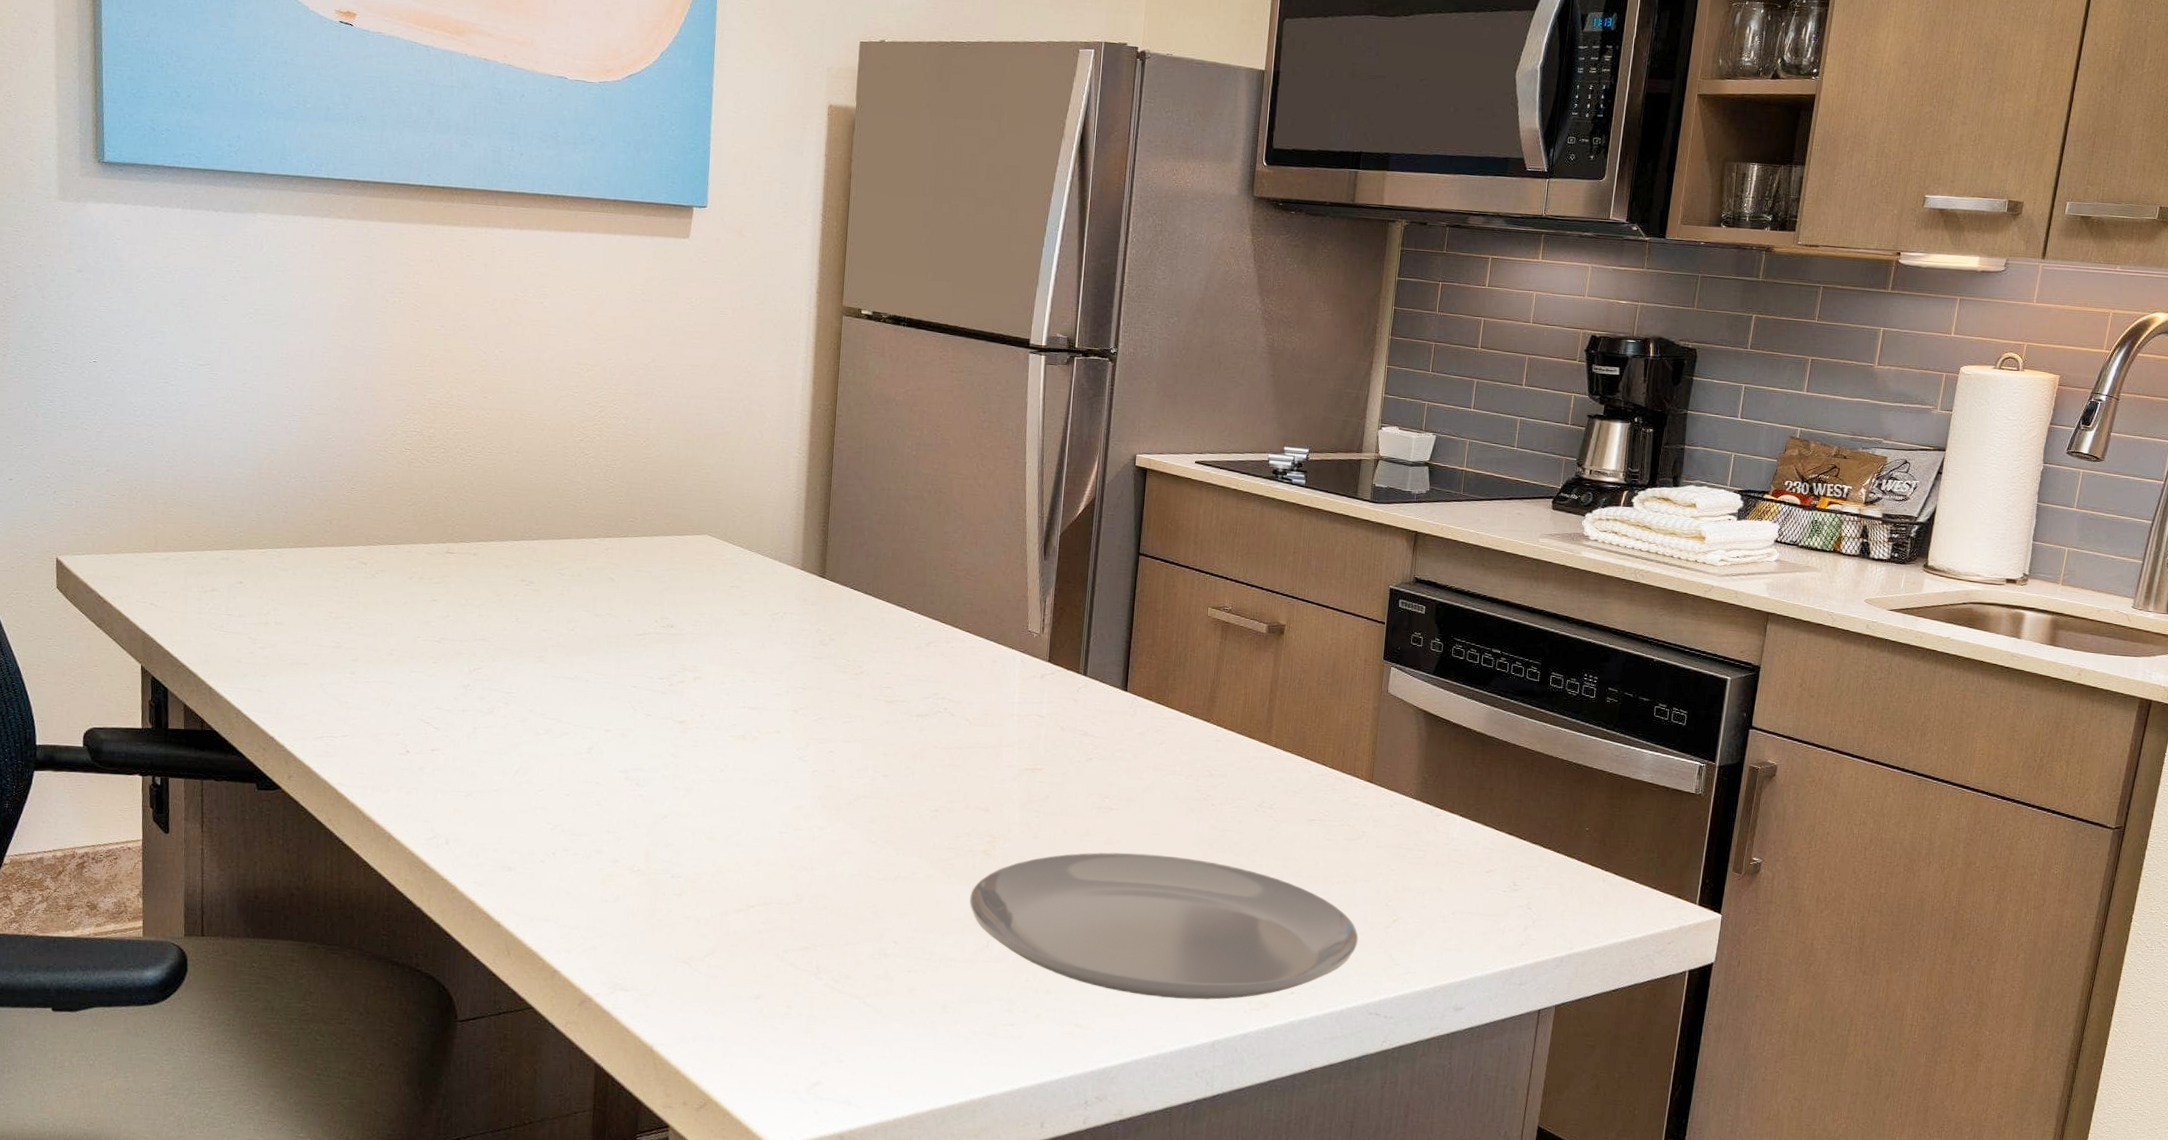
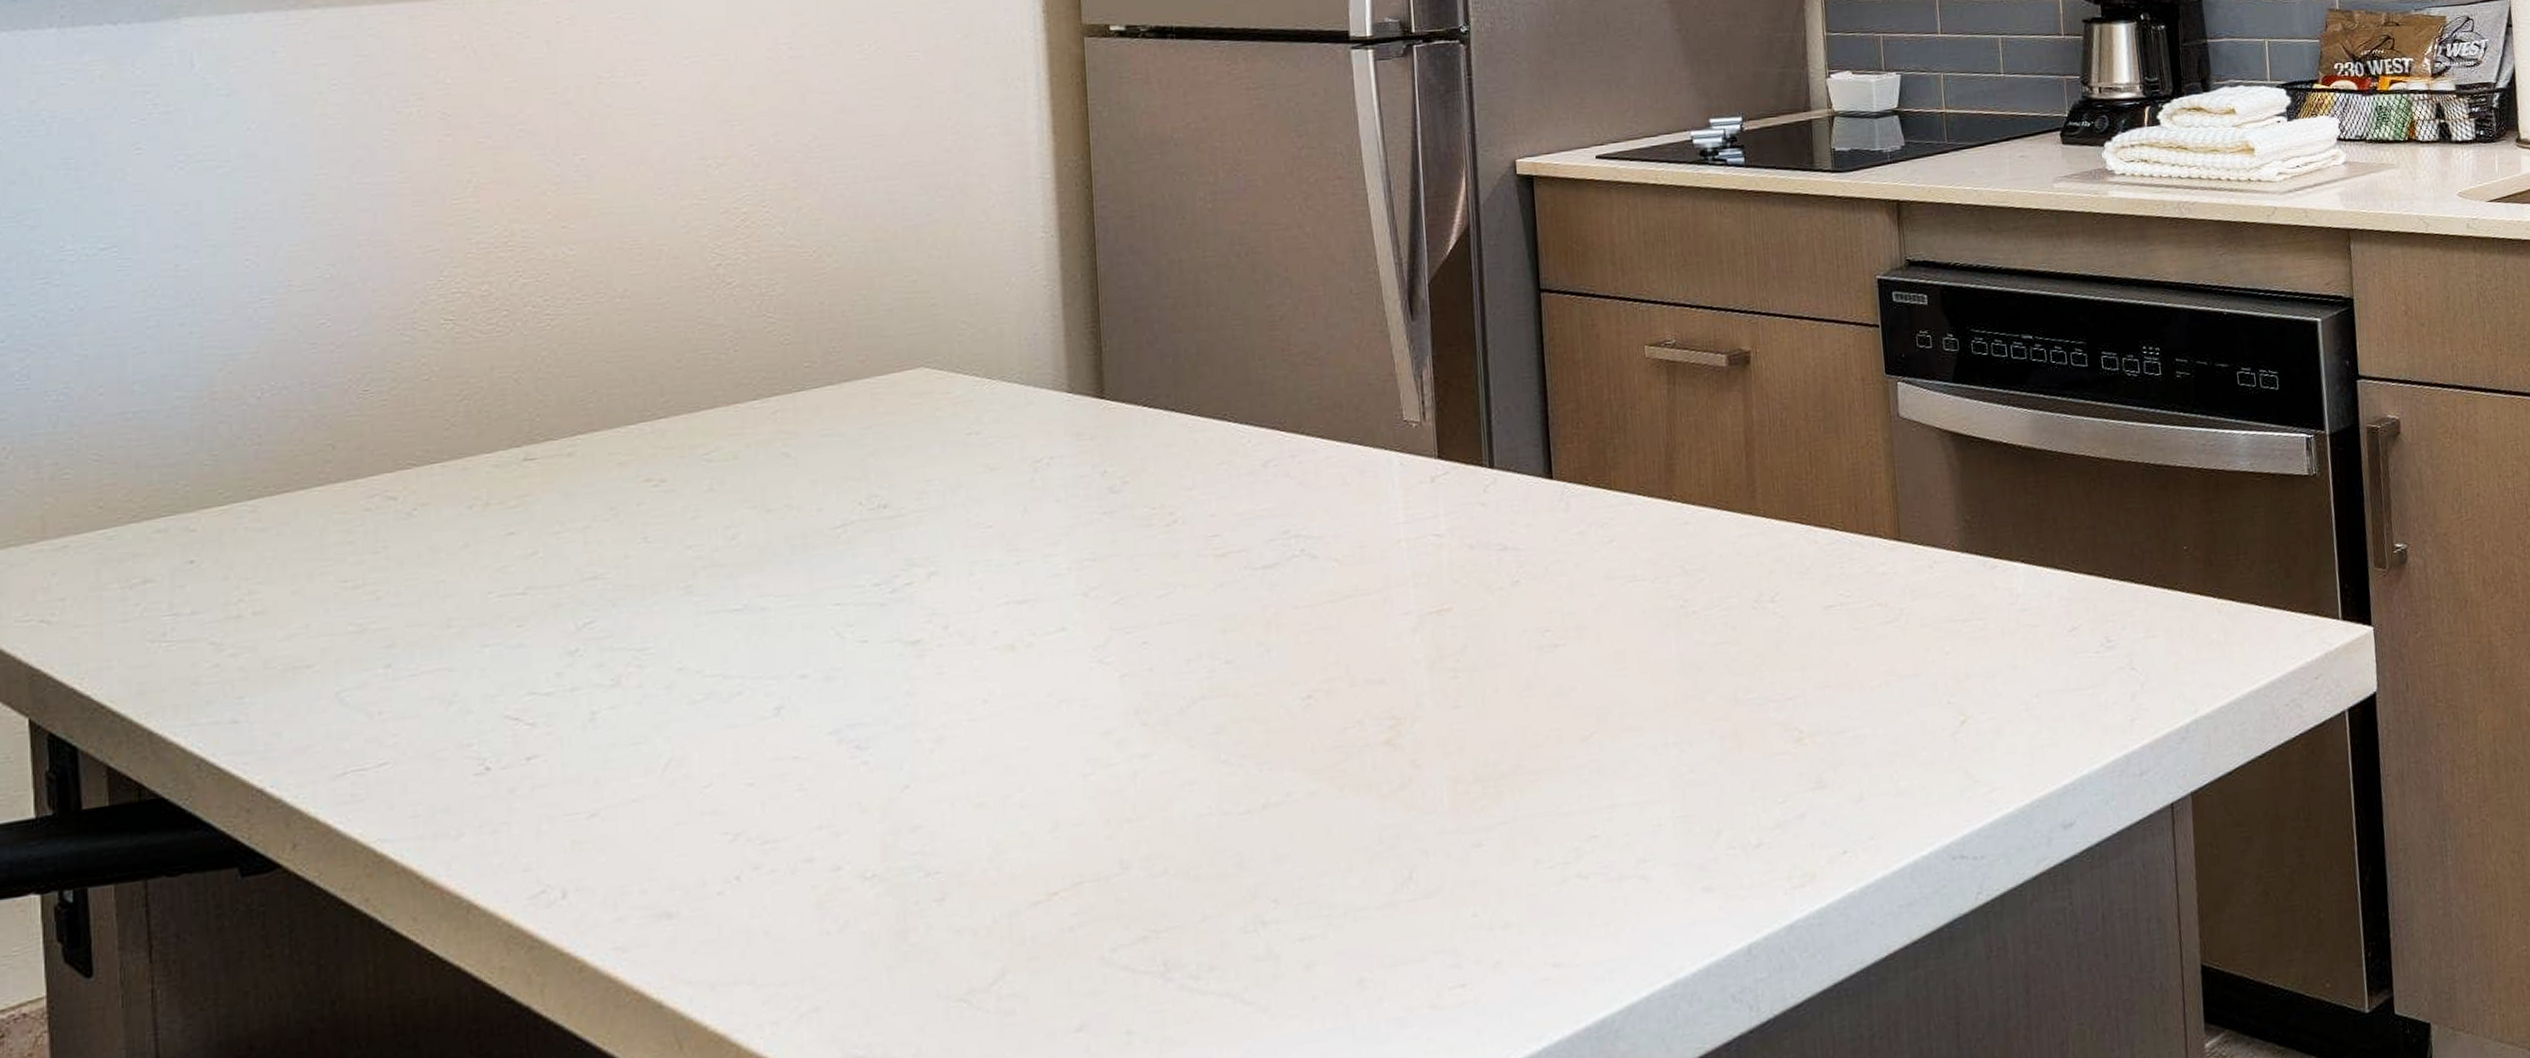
plate: present [970,852,1359,1000] -> none [1375,691,1920,903]

